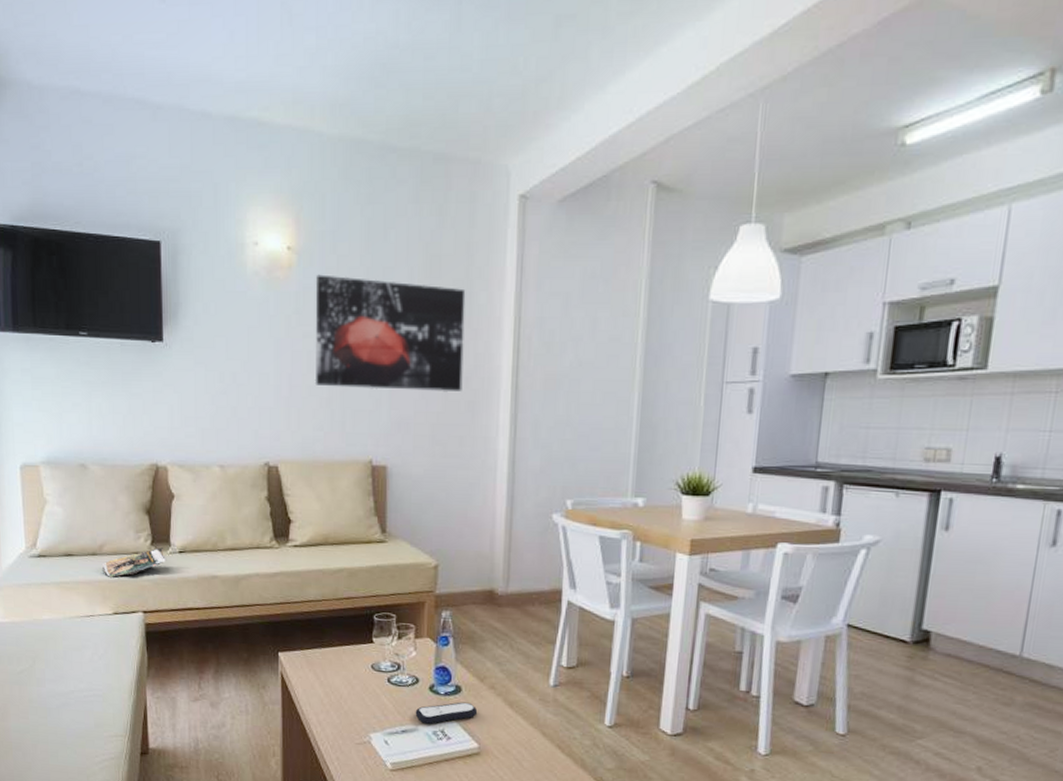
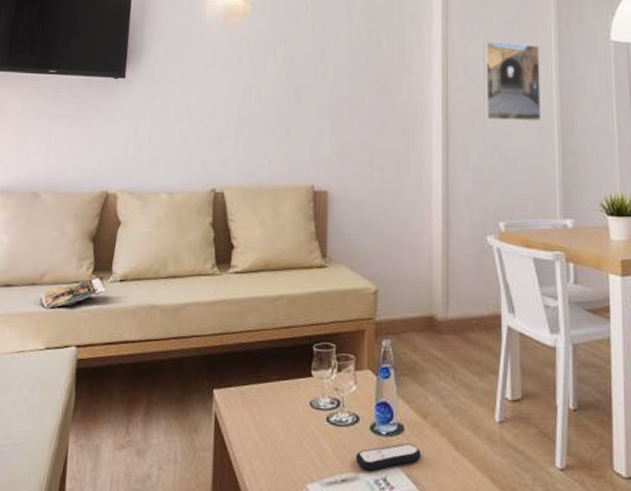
wall art: present [314,274,466,393] -> none [262,20,399,122]
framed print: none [557,300,626,393] -> present [483,41,541,121]

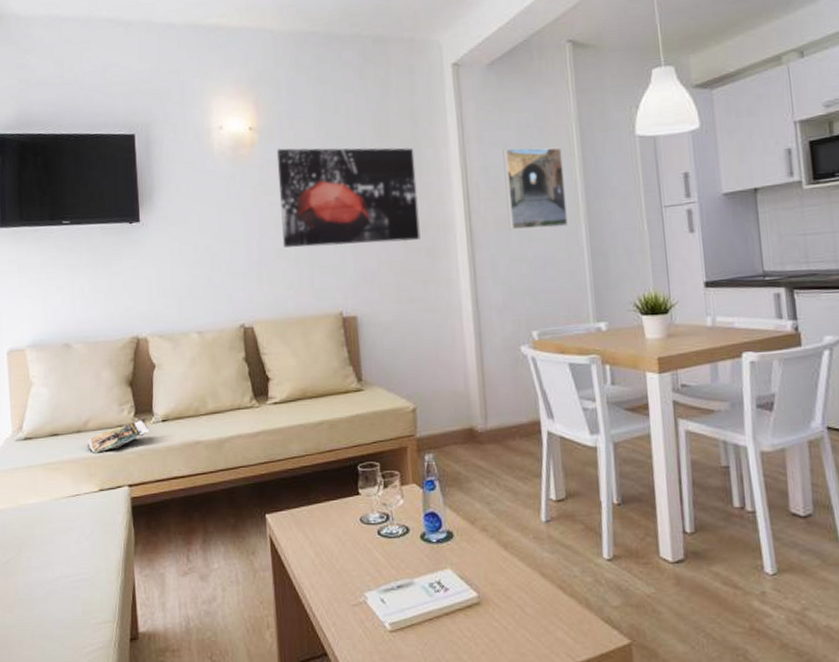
wall art: none [262,20,399,122] -> present [276,147,421,248]
remote control: present [355,443,422,472] -> none [409,548,473,577]

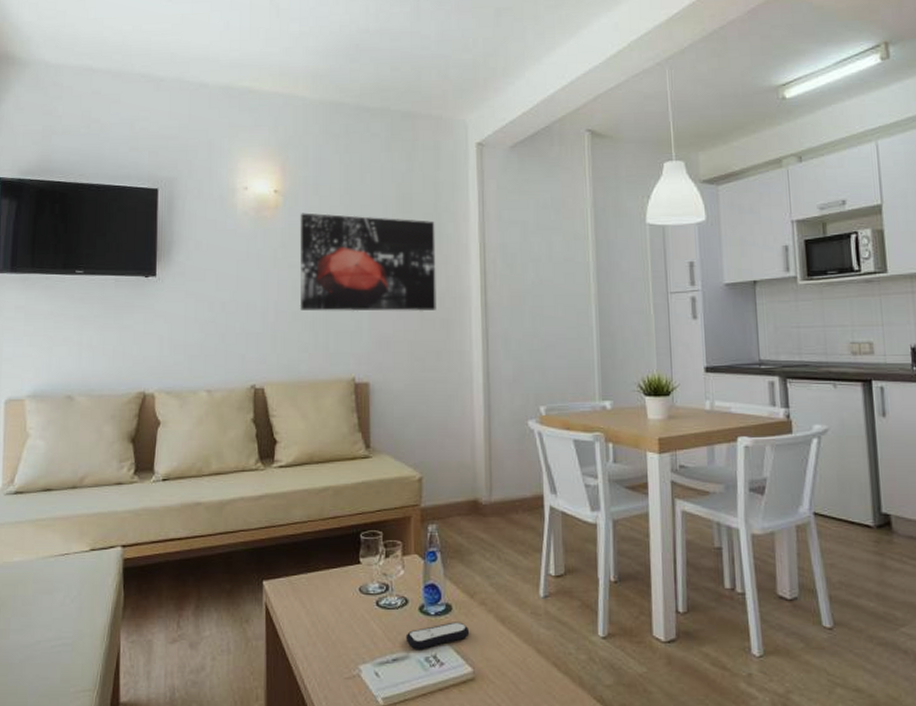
magazine: present [86,418,150,453] -> none [81,476,150,511]
remote control: none [409,548,473,577] -> present [405,622,470,651]
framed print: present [503,147,568,230] -> none [521,227,579,307]

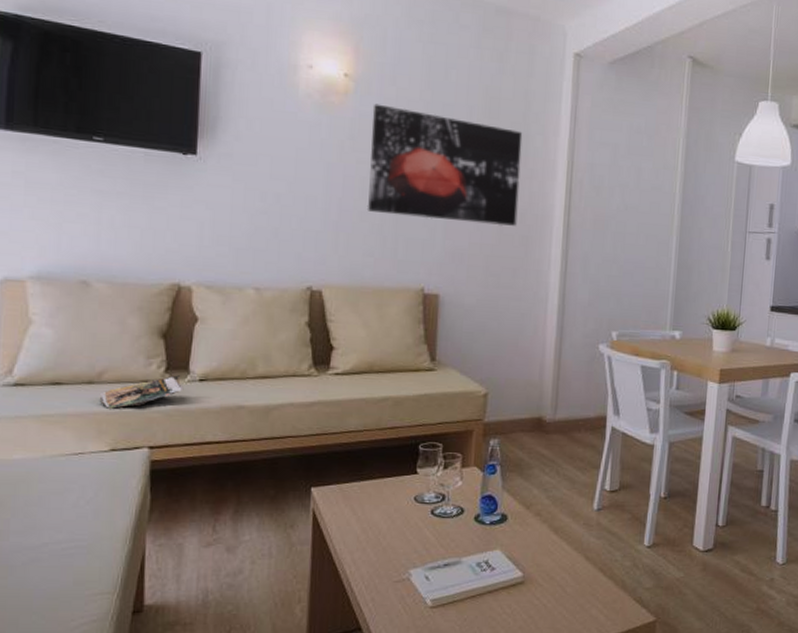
magazine: none [81,476,150,511] -> present [99,375,184,409]
remote control: present [405,622,470,651] -> none [459,530,523,557]

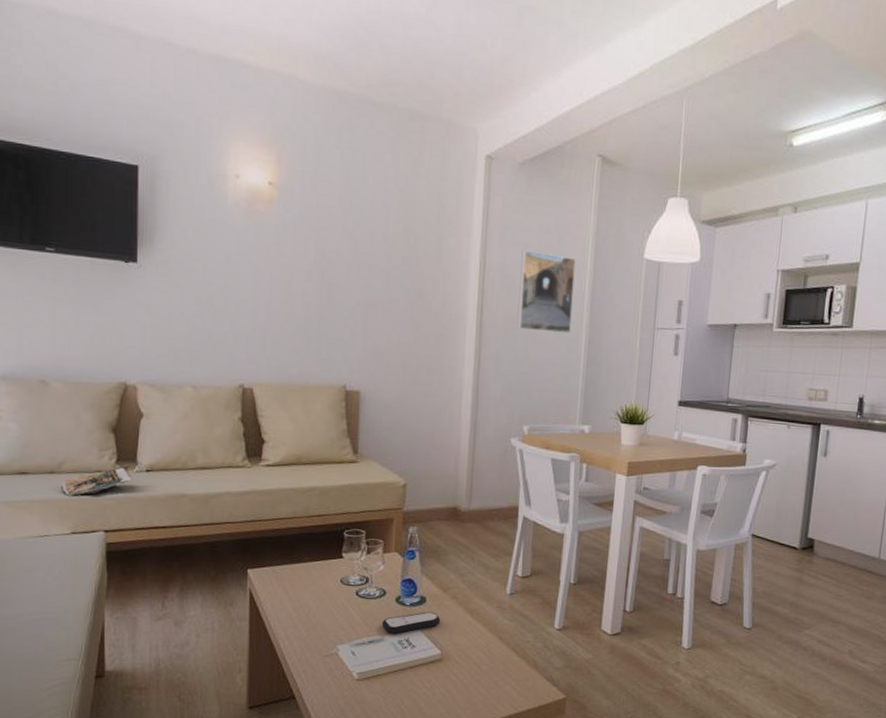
wall art: present [366,103,523,226] -> none [292,210,437,326]
remote control: none [459,530,523,557] -> present [381,611,441,635]
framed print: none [605,150,666,236] -> present [517,249,576,334]

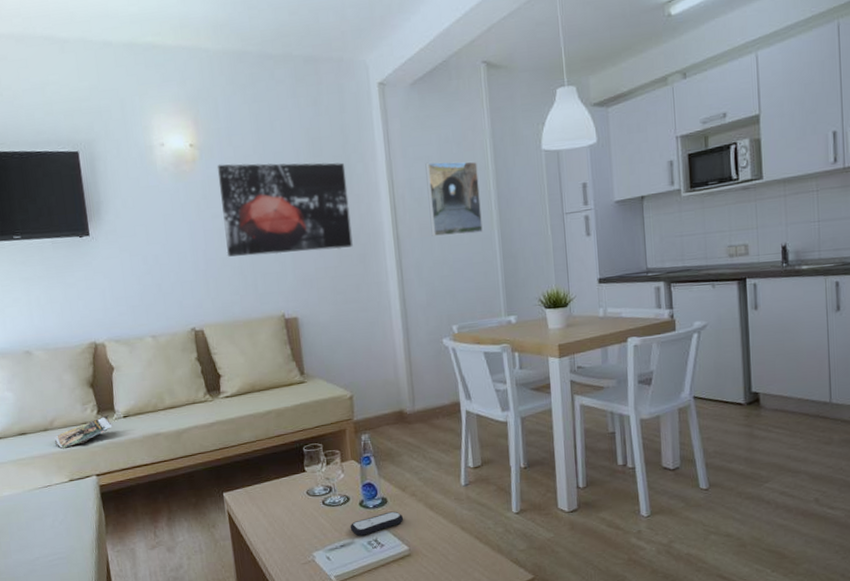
wall art: none [292,210,437,326] -> present [217,162,353,257]

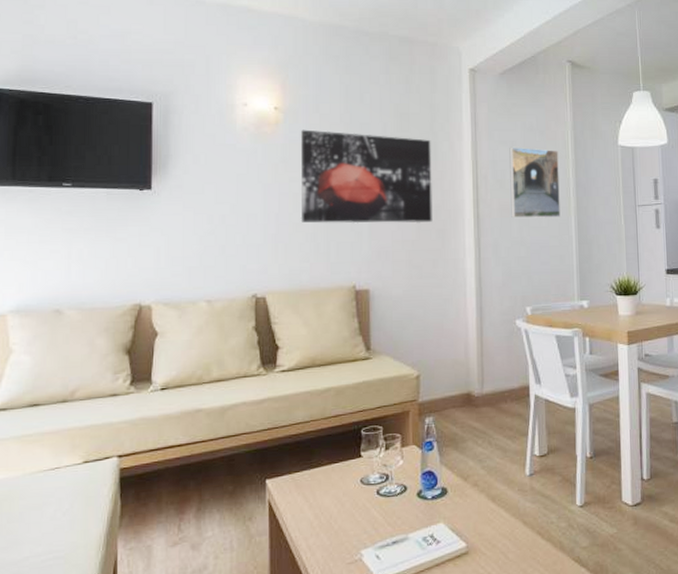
magazine: present [54,415,113,448] -> none [72,386,147,424]
remote control: present [350,511,404,537] -> none [405,503,464,532]

